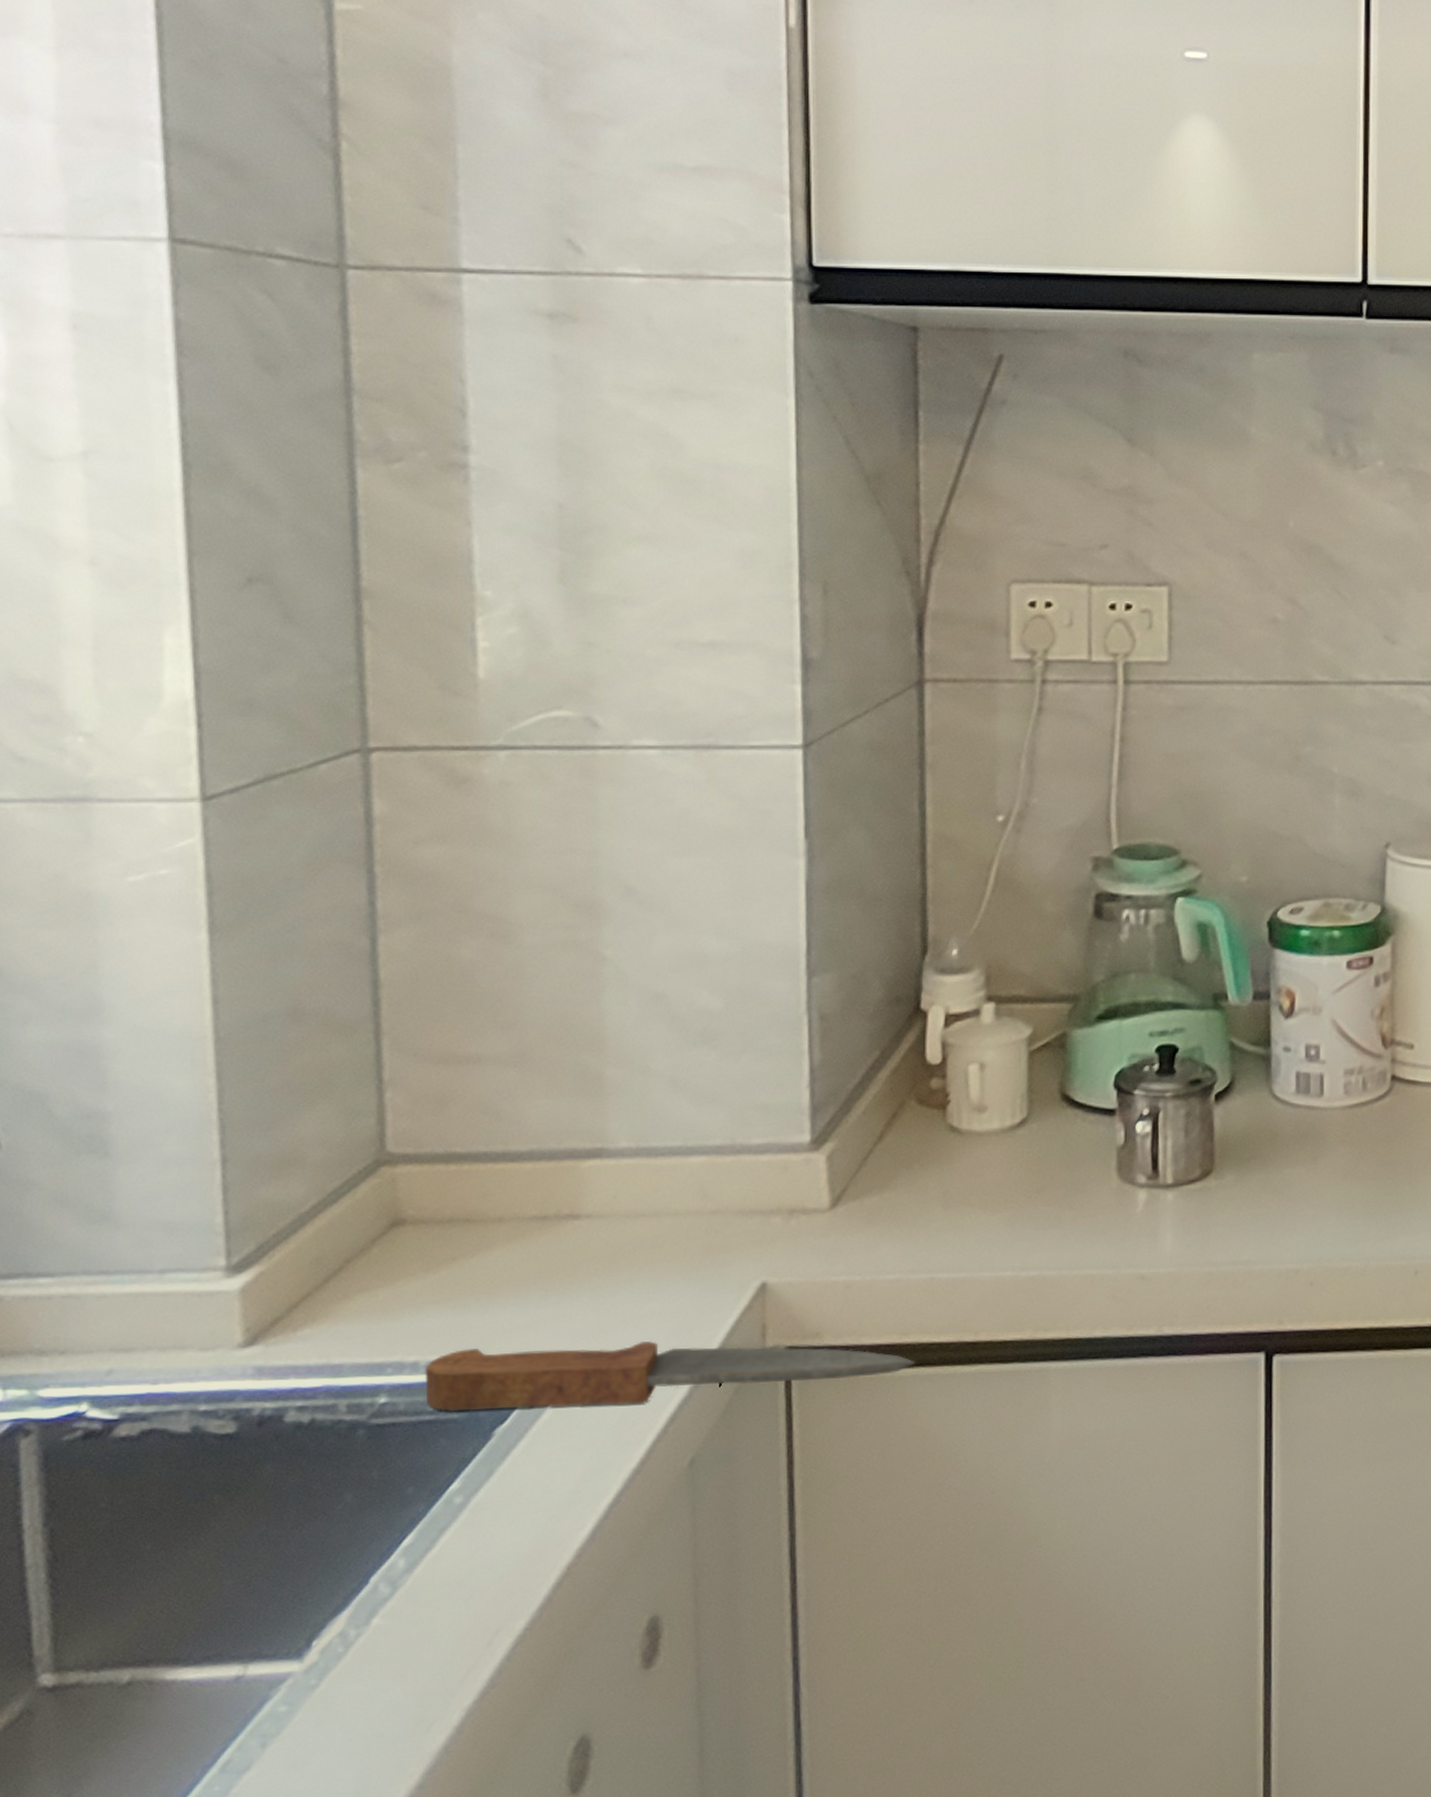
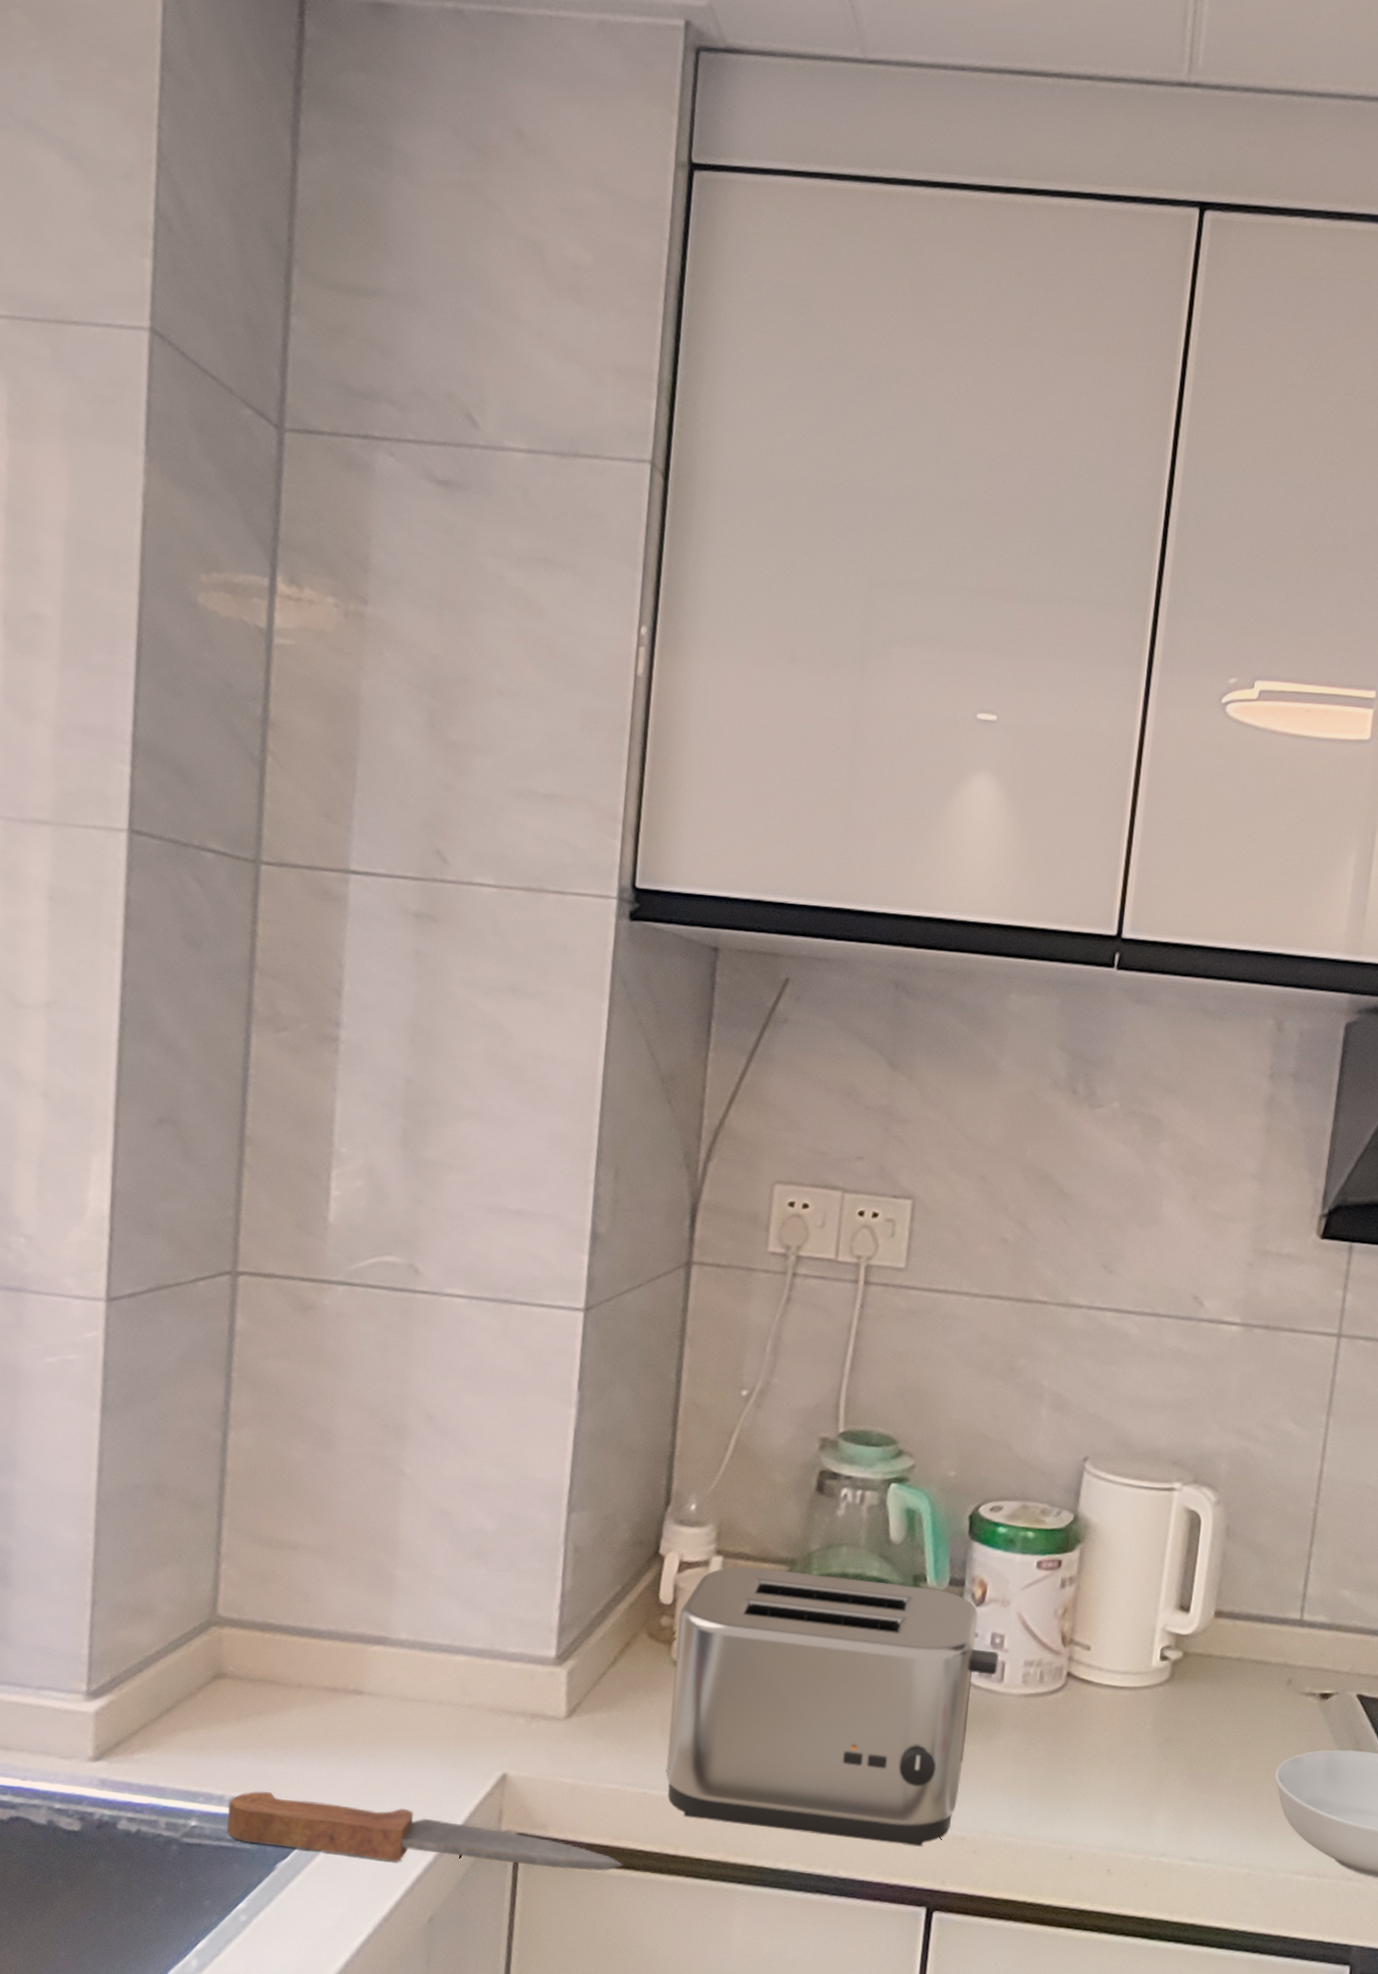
toaster: none [951,1005,1317,1298] -> present [665,1566,1000,1847]

